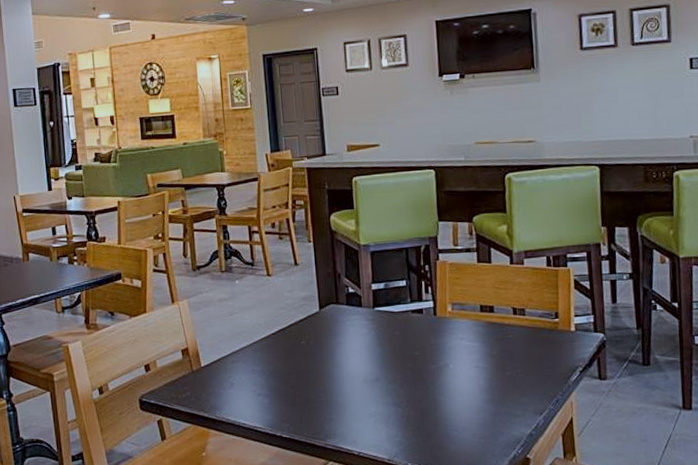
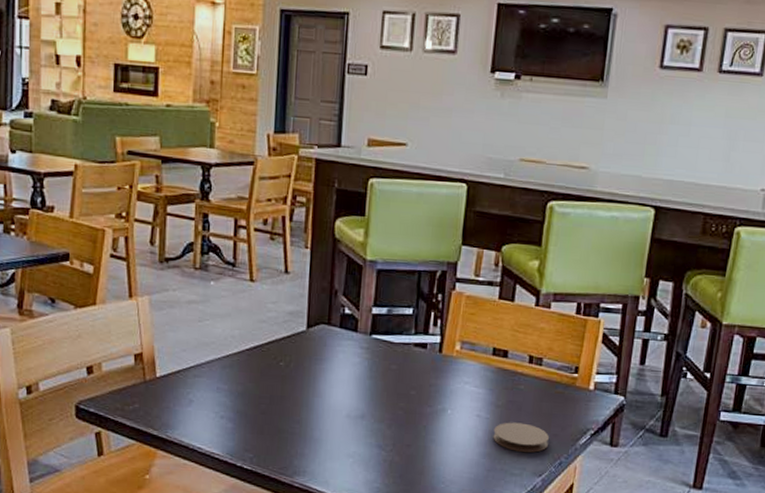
coaster: none [493,368,543,395] -> present [493,422,549,453]

